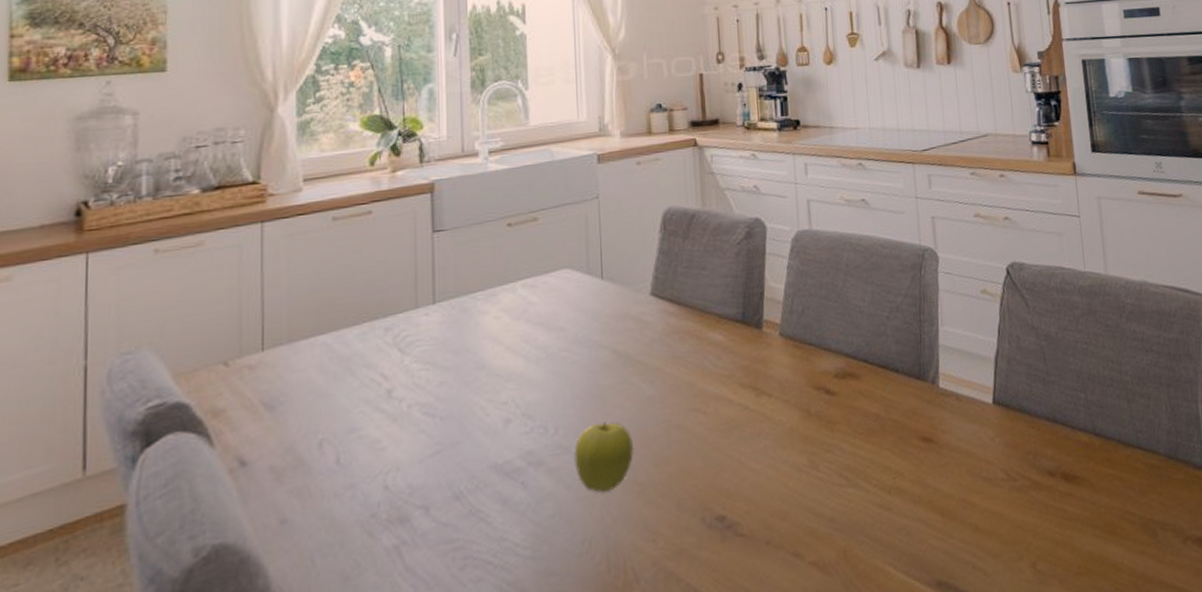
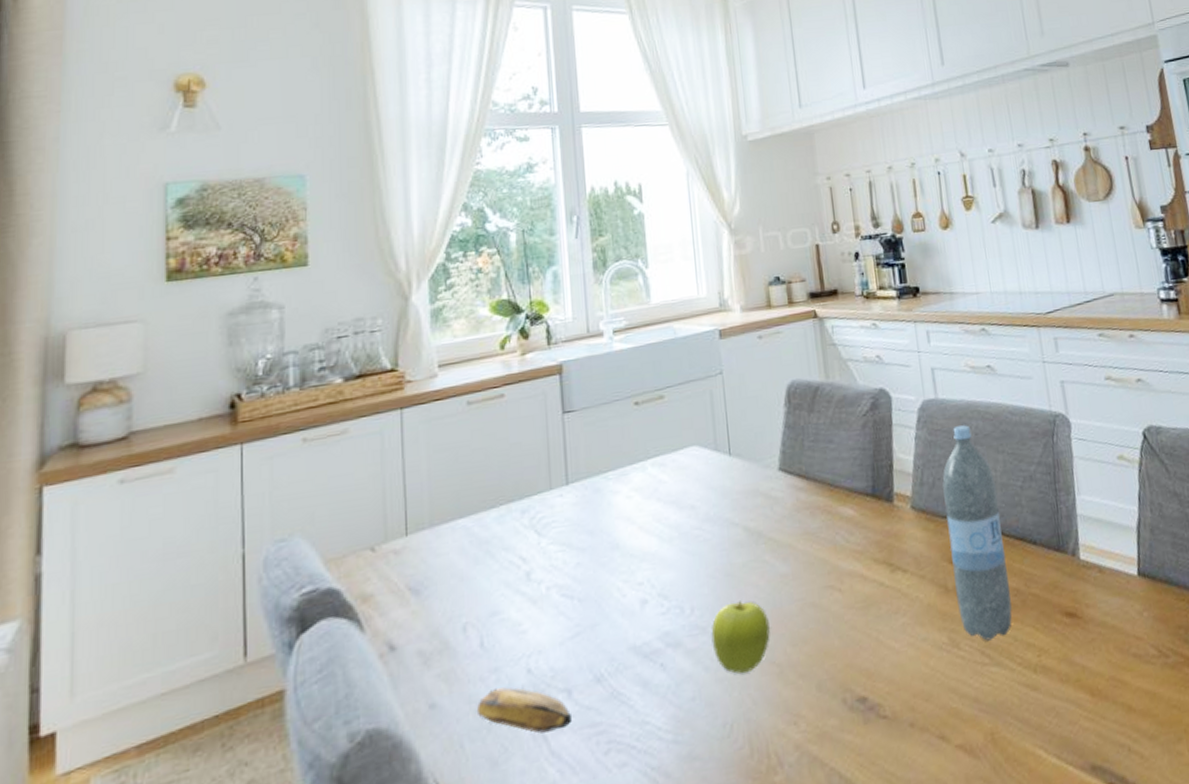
banana: none [331,503,428,549] -> present [477,687,571,734]
water bottle: none [811,256,871,464] -> present [942,425,1012,641]

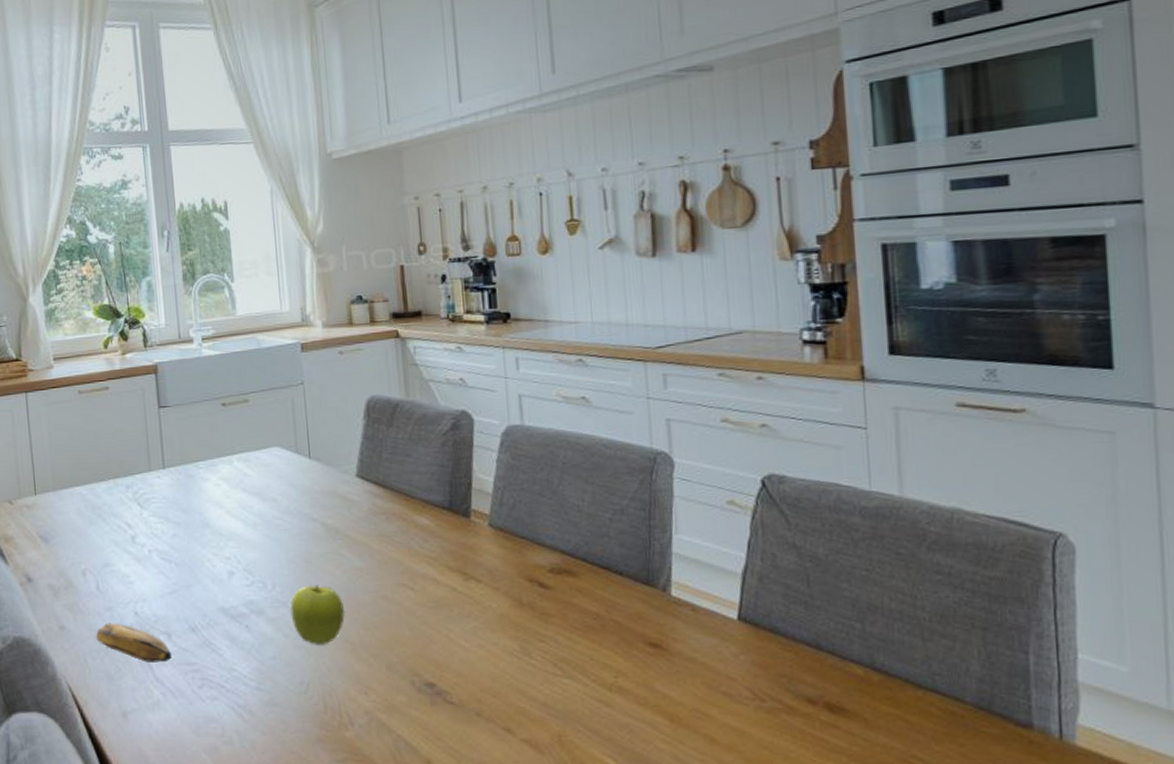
water bottle: present [942,425,1012,641] -> none [523,453,590,655]

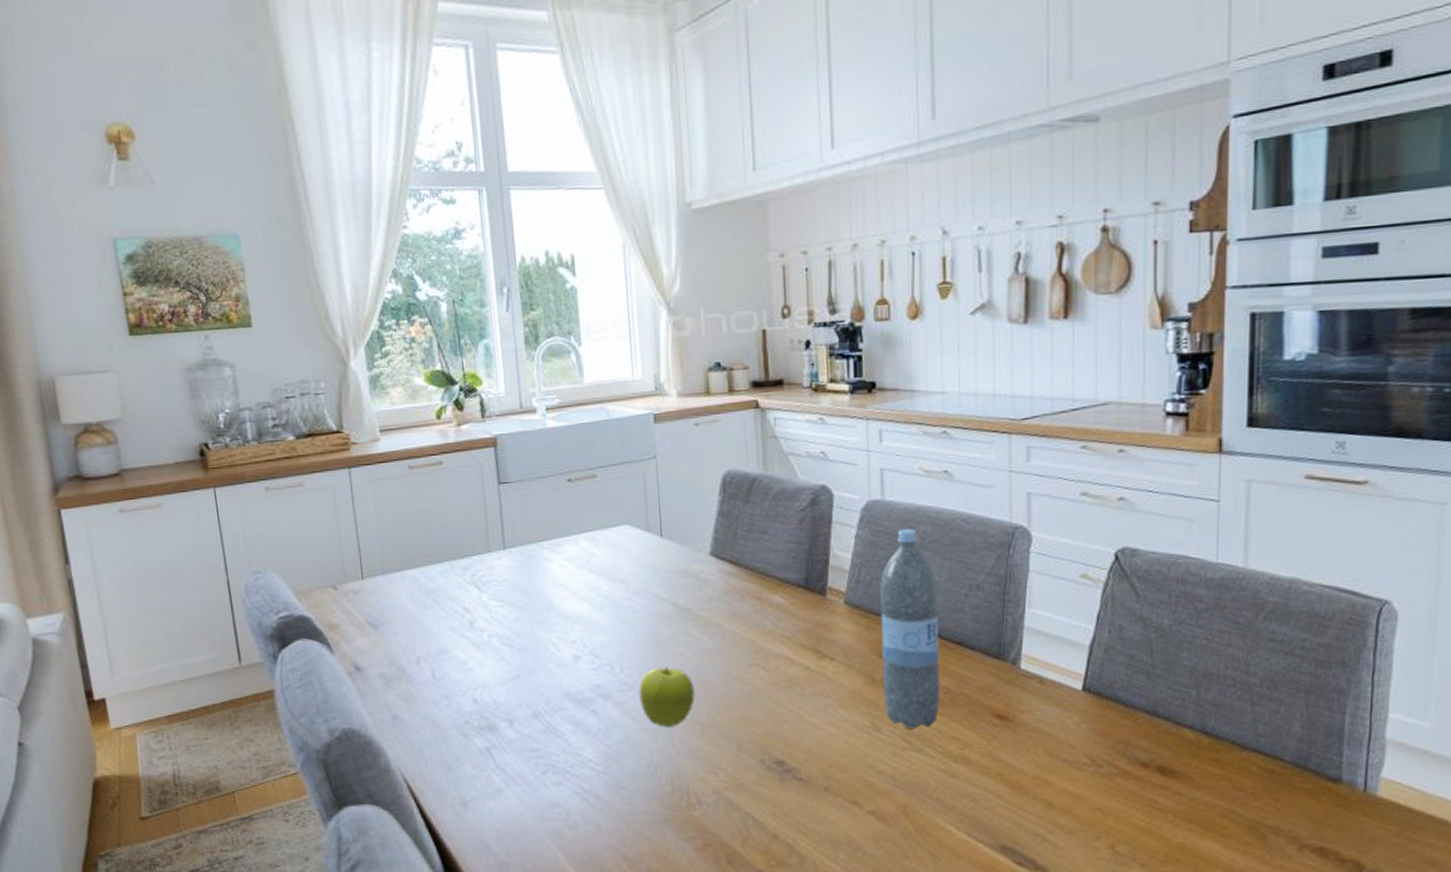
banana: present [96,623,171,662] -> none [432,711,513,750]
water bottle: none [523,453,590,655] -> present [880,529,941,730]

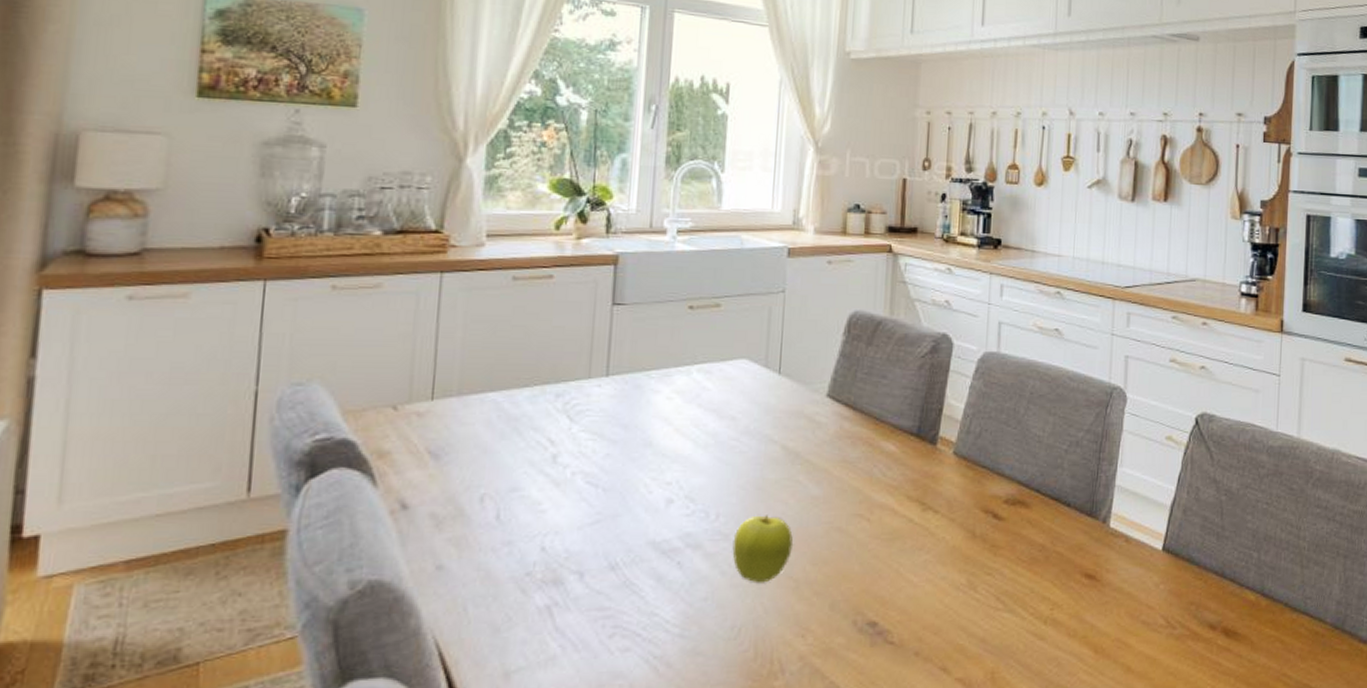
water bottle: present [880,529,941,730] -> none [982,383,1042,588]

